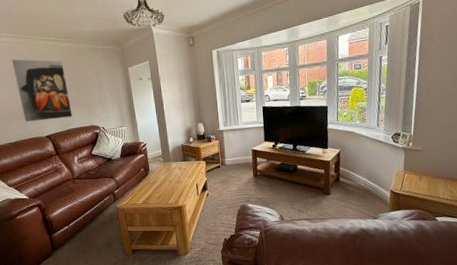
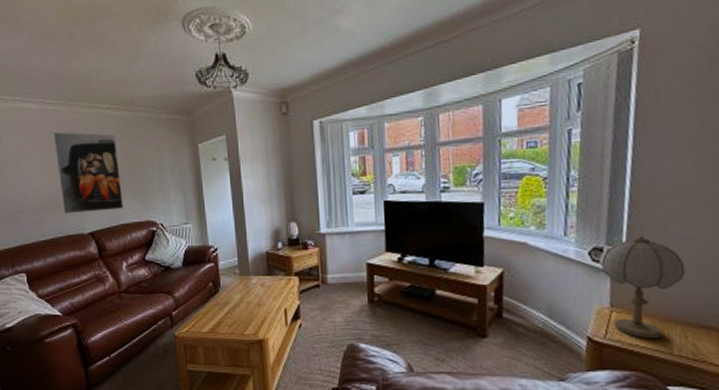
table lamp: none [399,124,447,189] -> present [601,235,686,339]

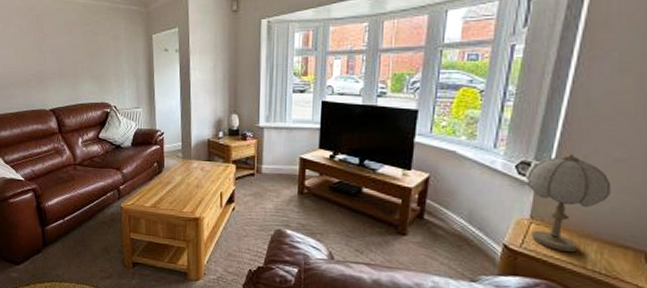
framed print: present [53,132,123,213] -> none [23,15,82,91]

